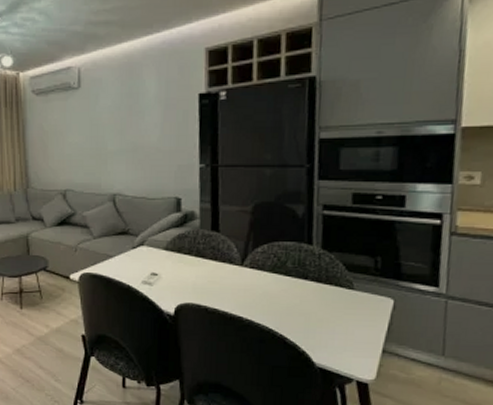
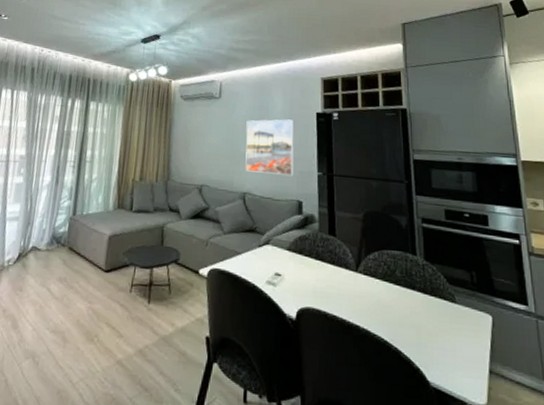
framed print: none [113,105,172,171] -> present [245,119,294,176]

